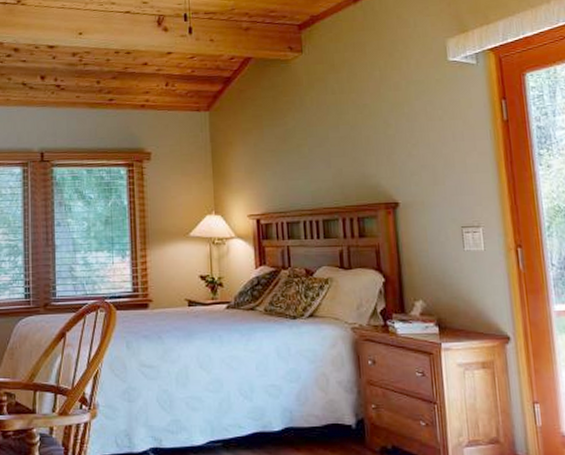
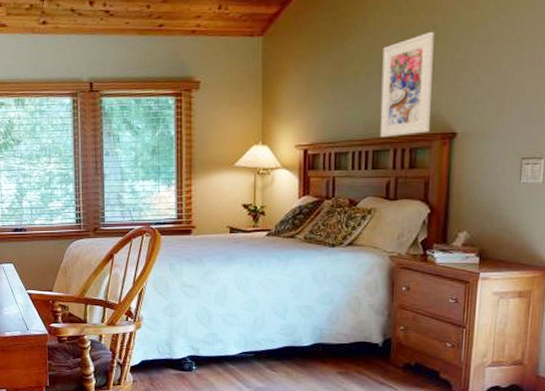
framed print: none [321,110,374,208] -> present [379,32,434,138]

